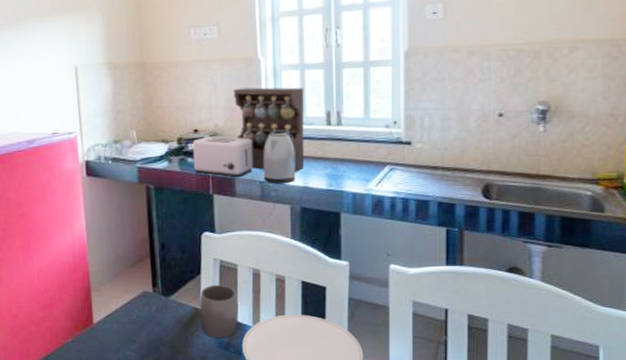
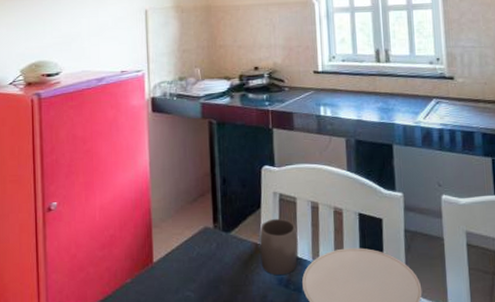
toaster: present [192,136,254,178] -> none [253,73,310,113]
spice rack: present [234,87,305,172] -> none [291,28,357,106]
kettle: present [263,130,296,183] -> none [318,67,350,117]

